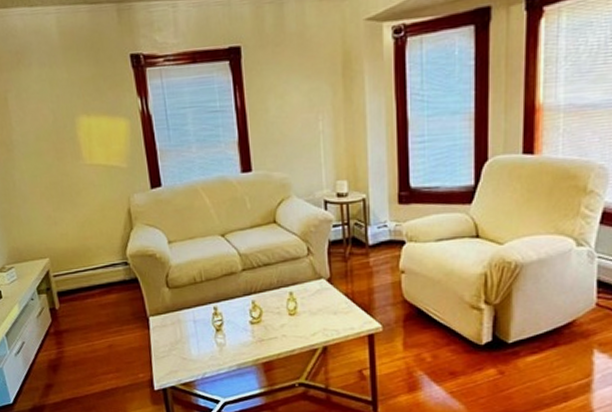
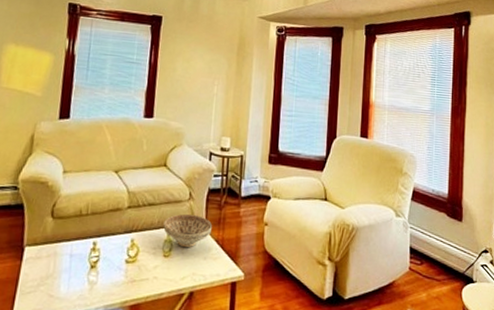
decorative bowl: none [284,269,338,305] -> present [163,213,212,248]

